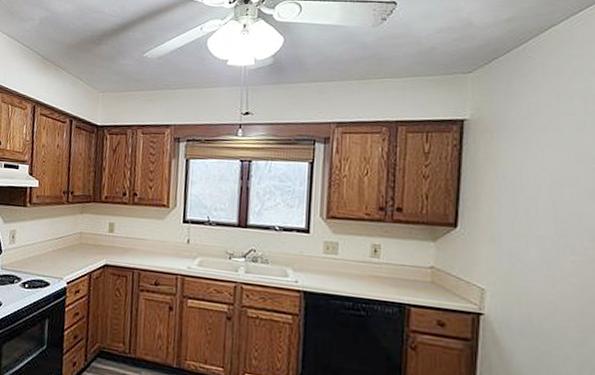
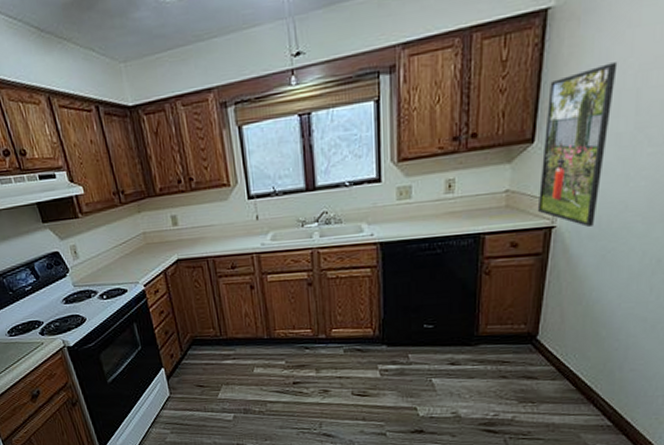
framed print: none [463,173,532,322] -> present [537,62,618,227]

